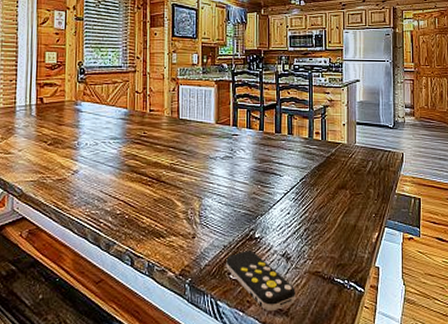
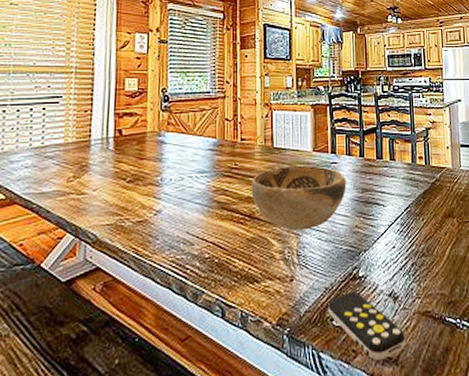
decorative bowl: none [158,136,246,194] -> present [251,165,347,231]

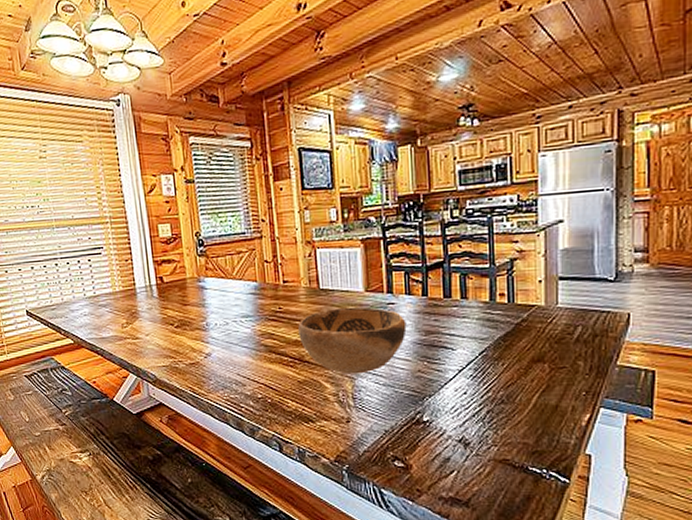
remote control: present [328,292,405,361] -> none [389,436,478,502]

